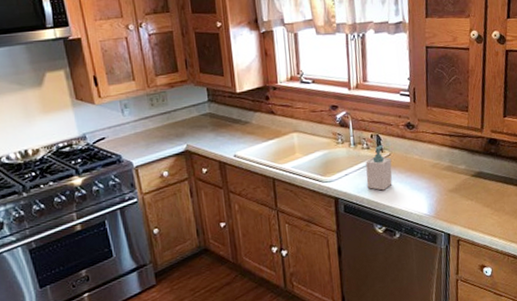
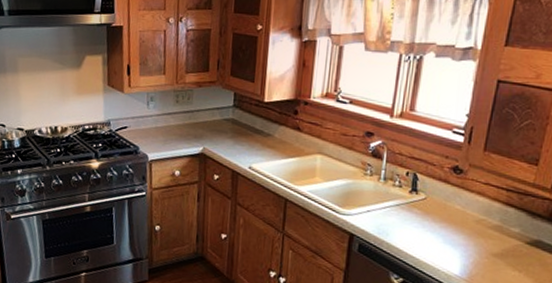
soap bottle: present [365,145,392,191] -> none [390,186,426,238]

